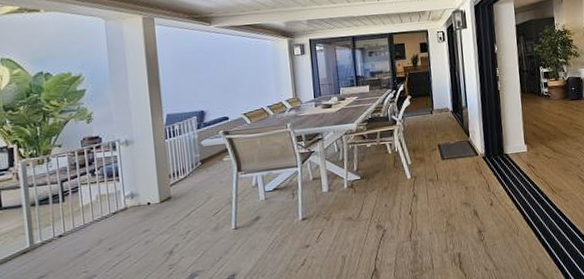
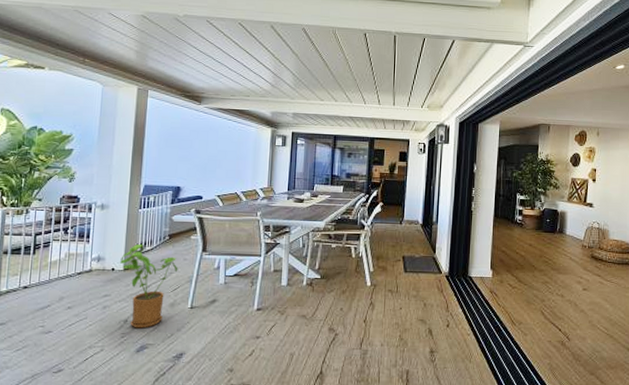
house plant: none [154,173,216,258] -> present [119,243,178,329]

